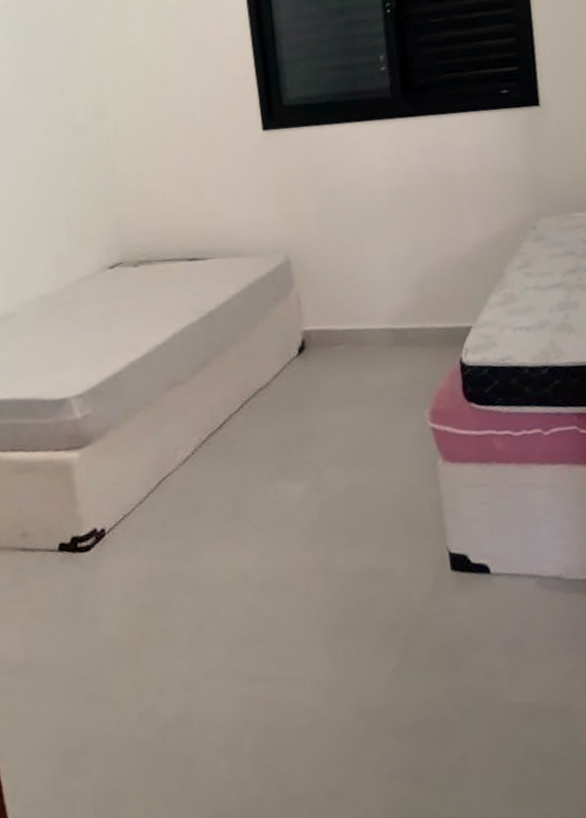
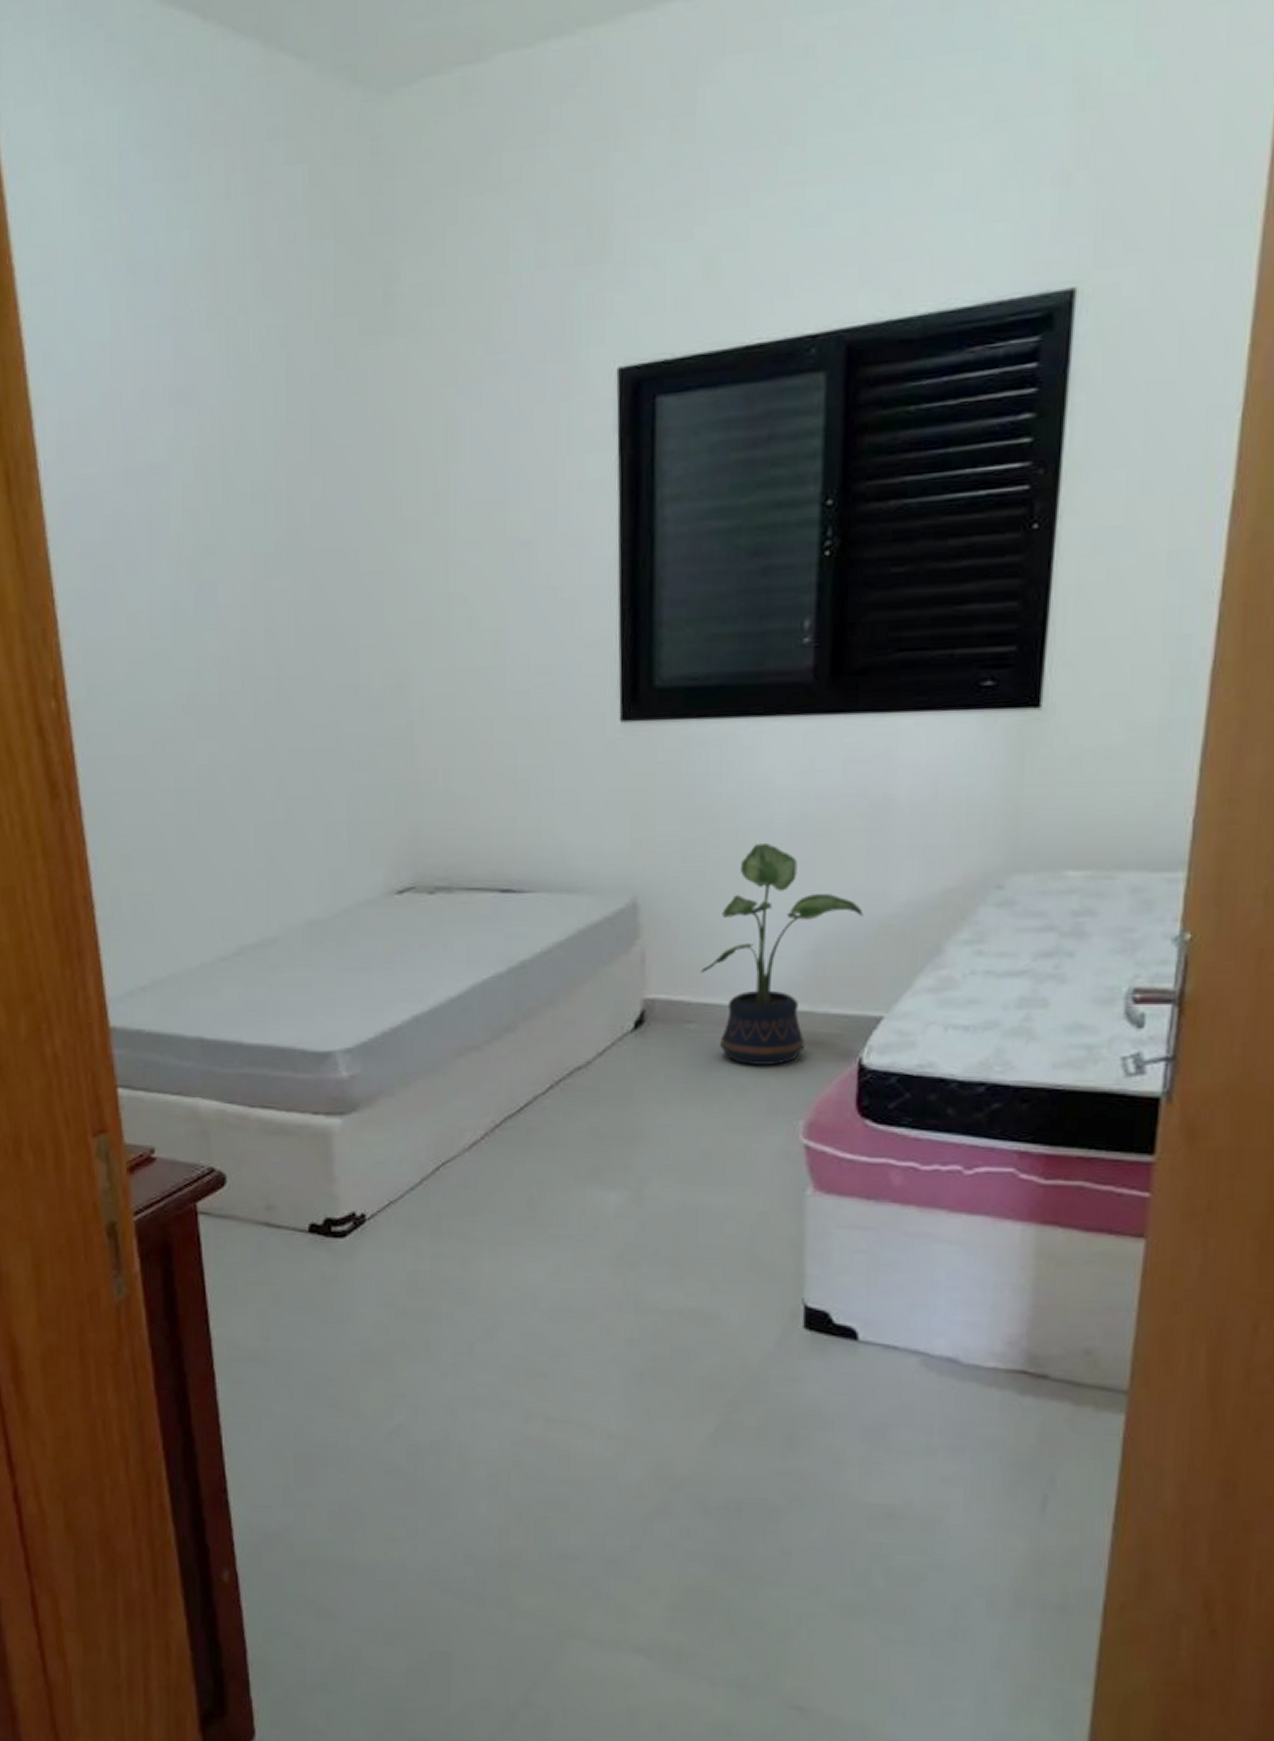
potted plant: none [341,209,448,372] -> present [701,842,863,1065]

